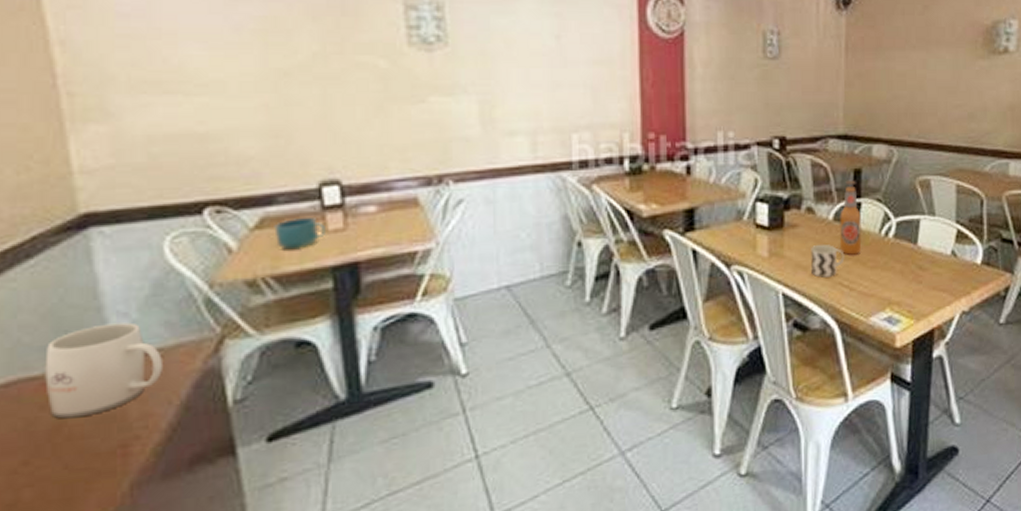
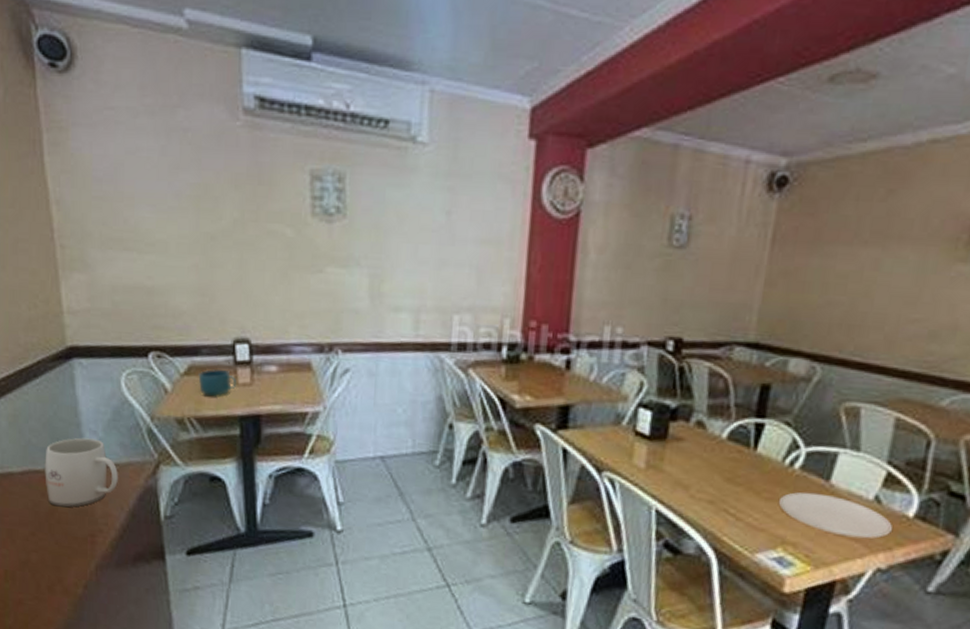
cup: present [811,244,845,279] -> none [692,463,736,502]
beer bottle: present [839,180,862,255] -> none [730,395,763,482]
plate: none [881,255,967,290] -> present [778,492,892,539]

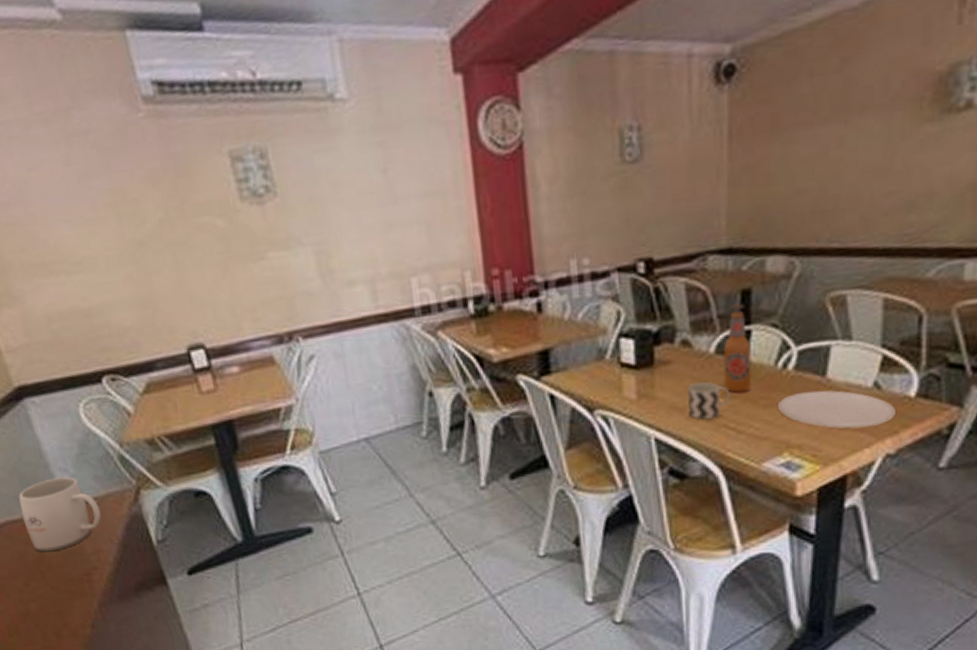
cup: present [198,369,237,397] -> none [158,381,201,412]
cup: none [692,463,736,502] -> present [688,381,731,421]
beer bottle: none [730,395,763,482] -> present [723,303,753,393]

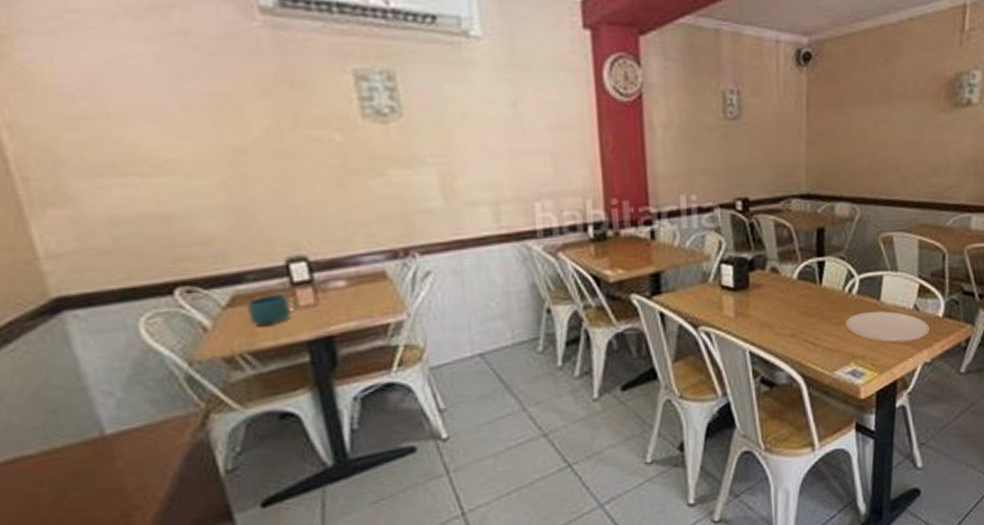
mug: present [18,476,102,552] -> none [37,401,154,494]
cup: none [158,381,201,412] -> present [245,294,299,327]
cup: present [688,381,731,421] -> none [776,302,810,336]
beer bottle: present [723,303,753,393] -> none [804,239,826,312]

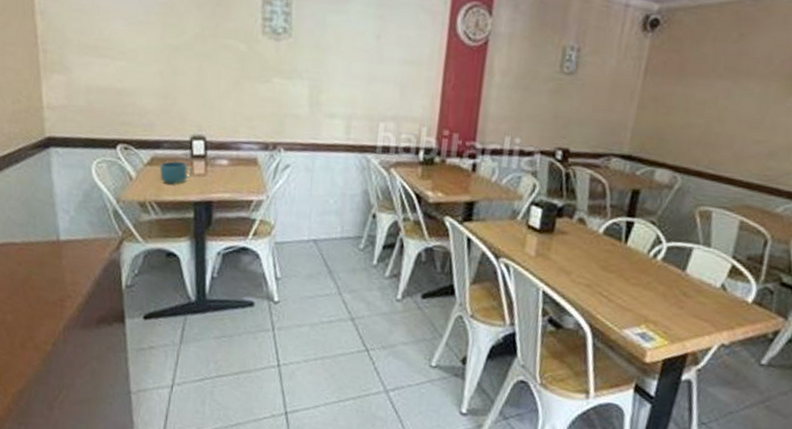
plate: present [845,311,929,343] -> none [643,279,735,320]

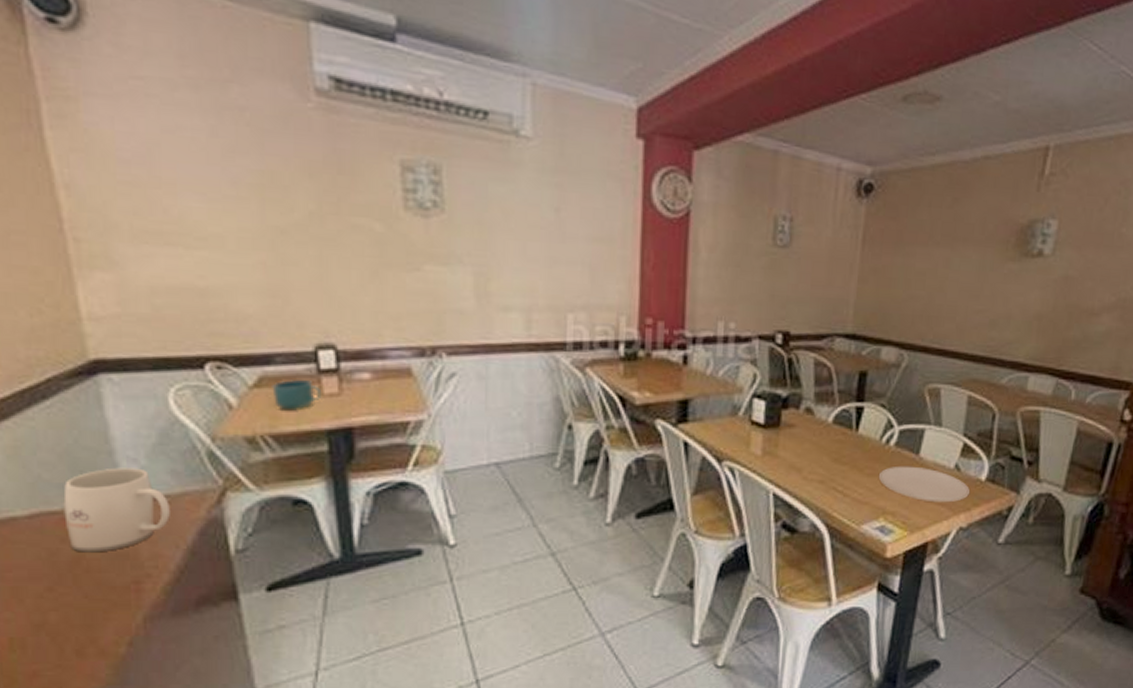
mug: none [21,215,86,276] -> present [63,467,170,553]
plate: none [643,279,735,320] -> present [878,466,969,503]

